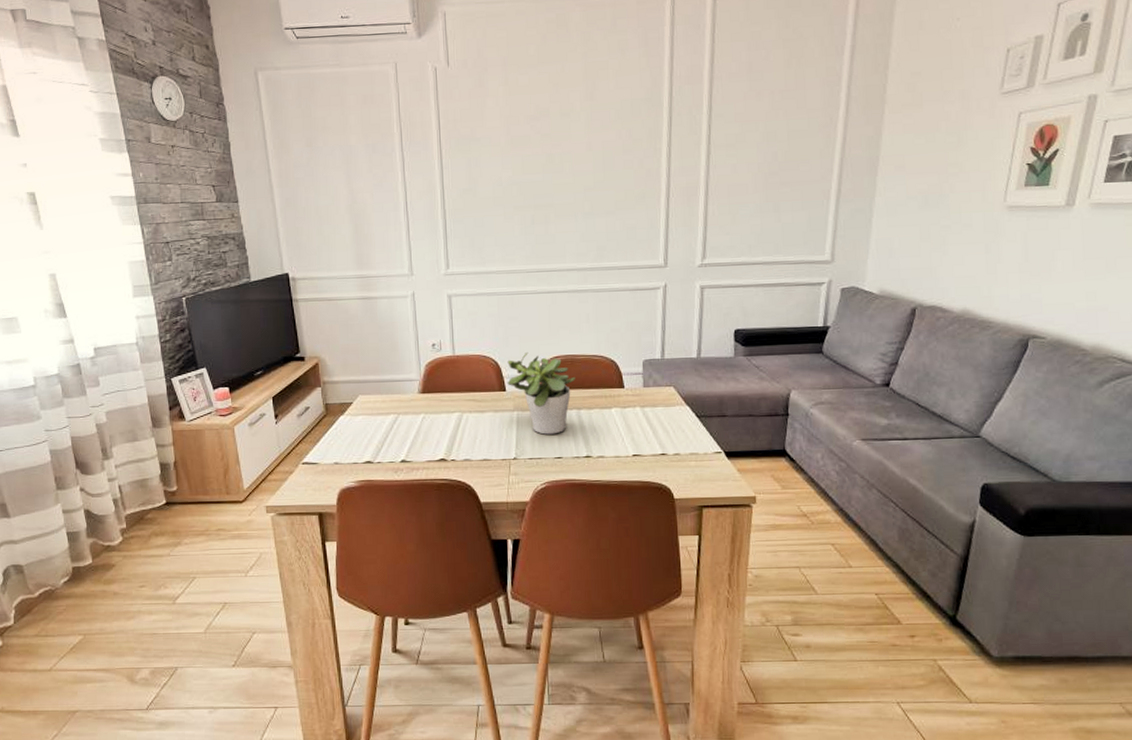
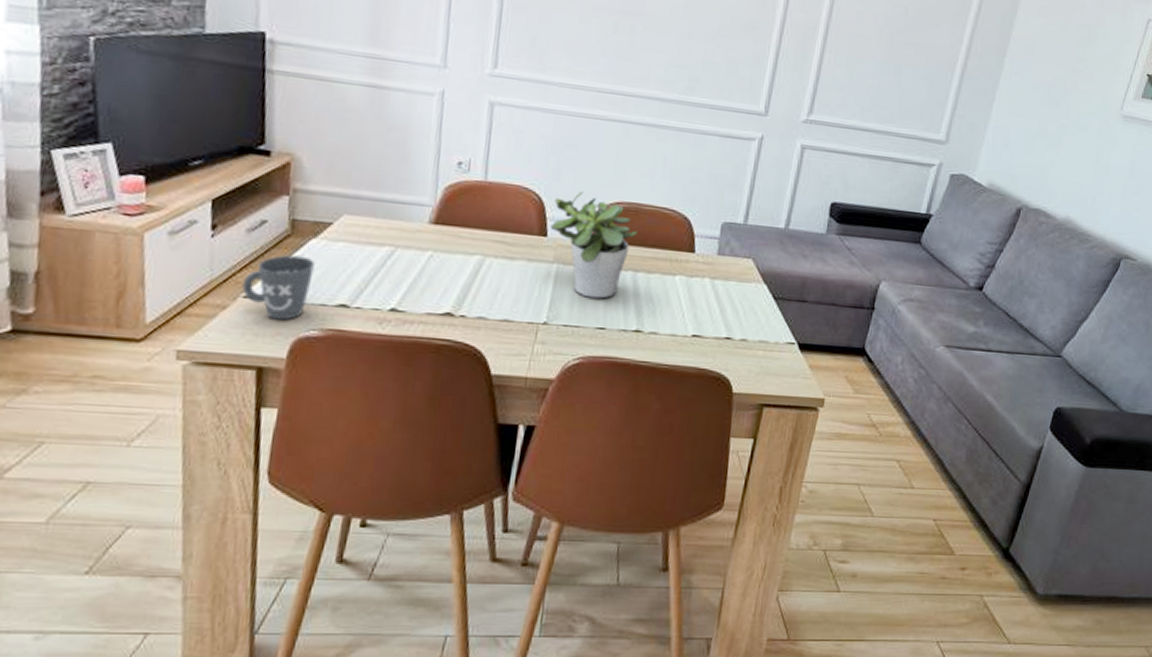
mug: none [300,429,345,478] -> present [241,255,315,321]

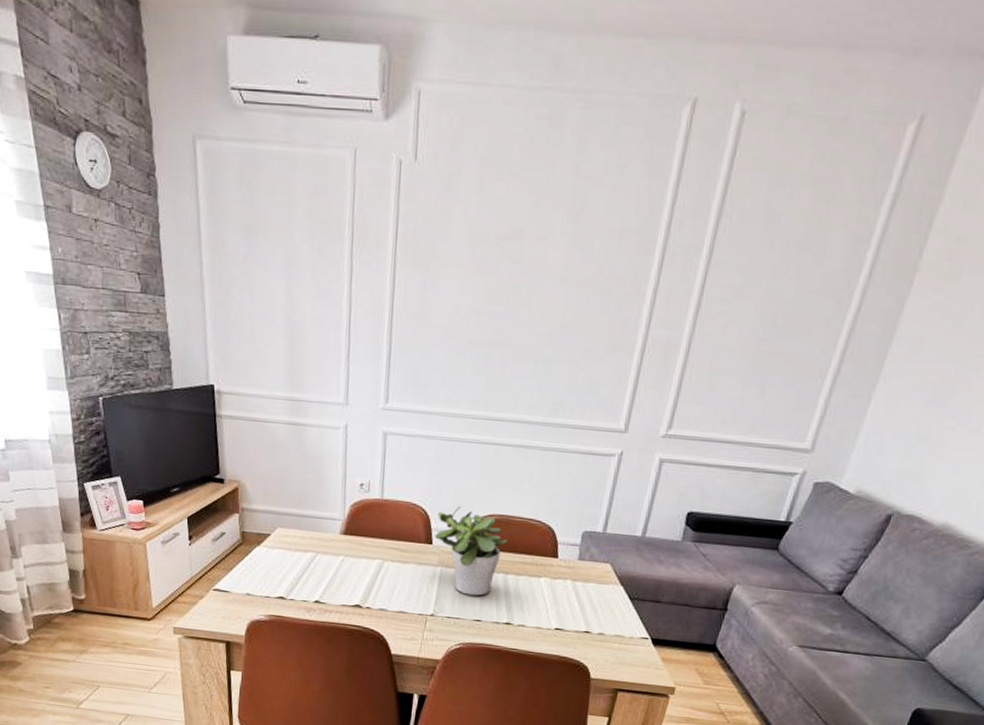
mug: present [241,255,315,321] -> none [212,559,260,608]

